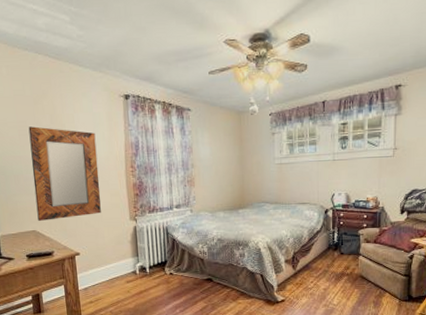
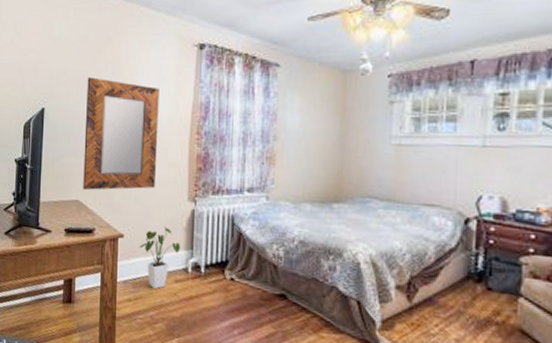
house plant: none [94,242,128,290] -> present [139,226,181,289]

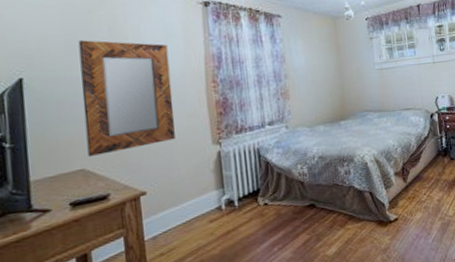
house plant: present [139,226,181,289] -> none [166,173,211,235]

